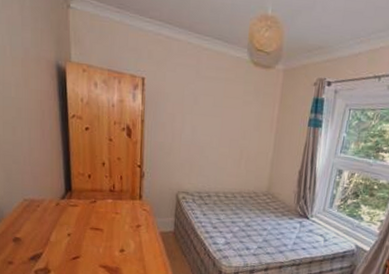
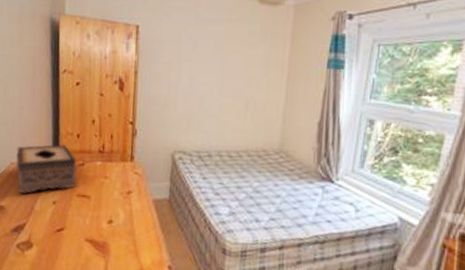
tissue box: none [29,183,90,227] -> present [16,144,77,194]

